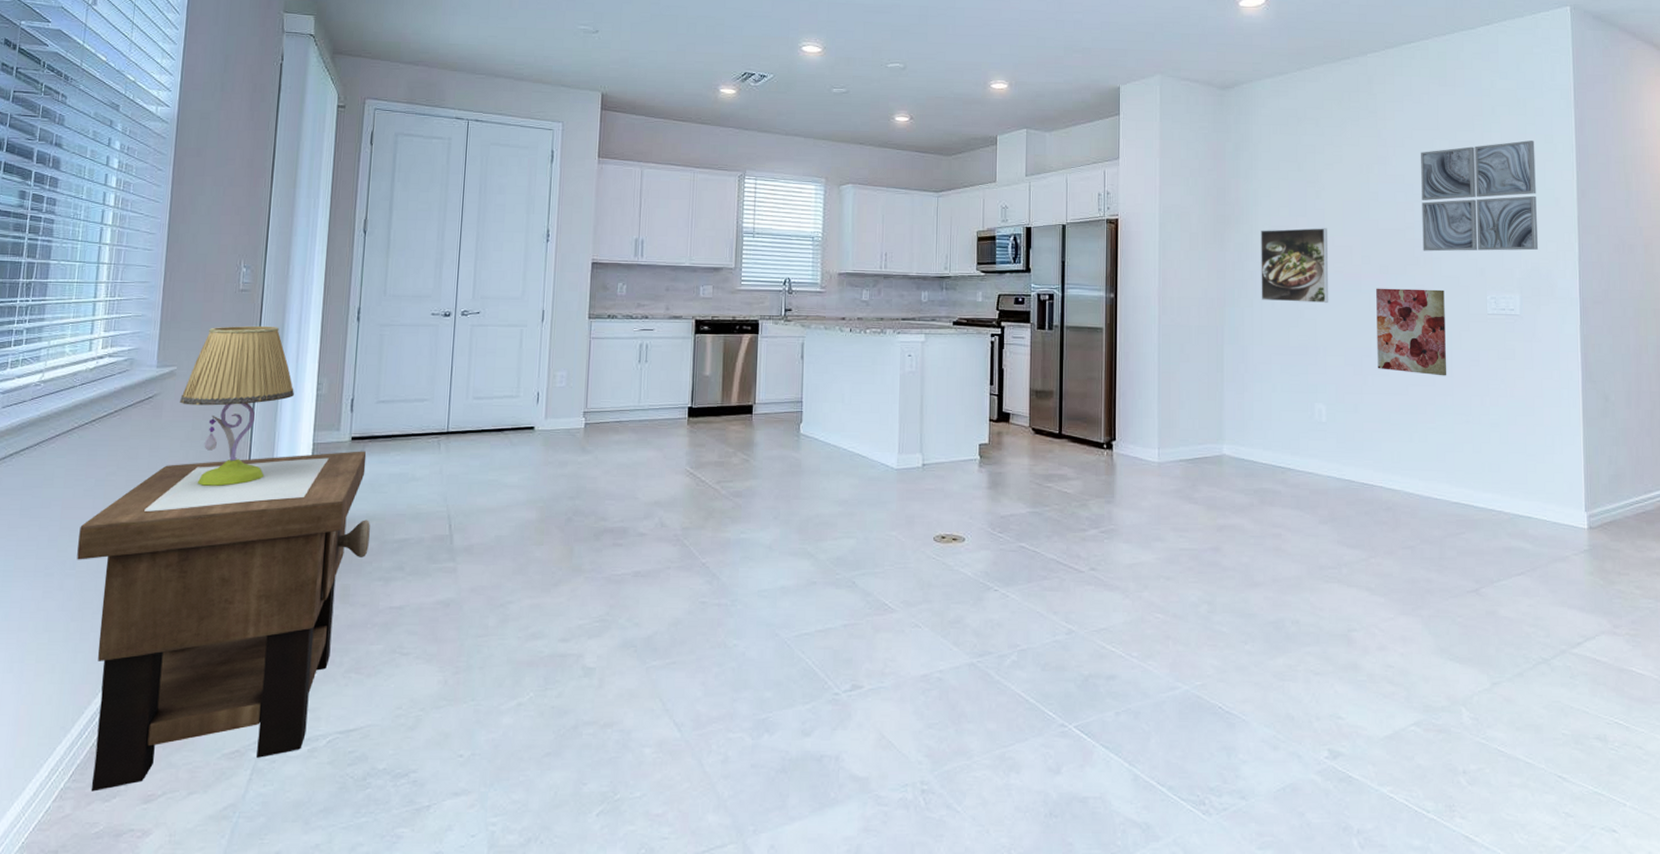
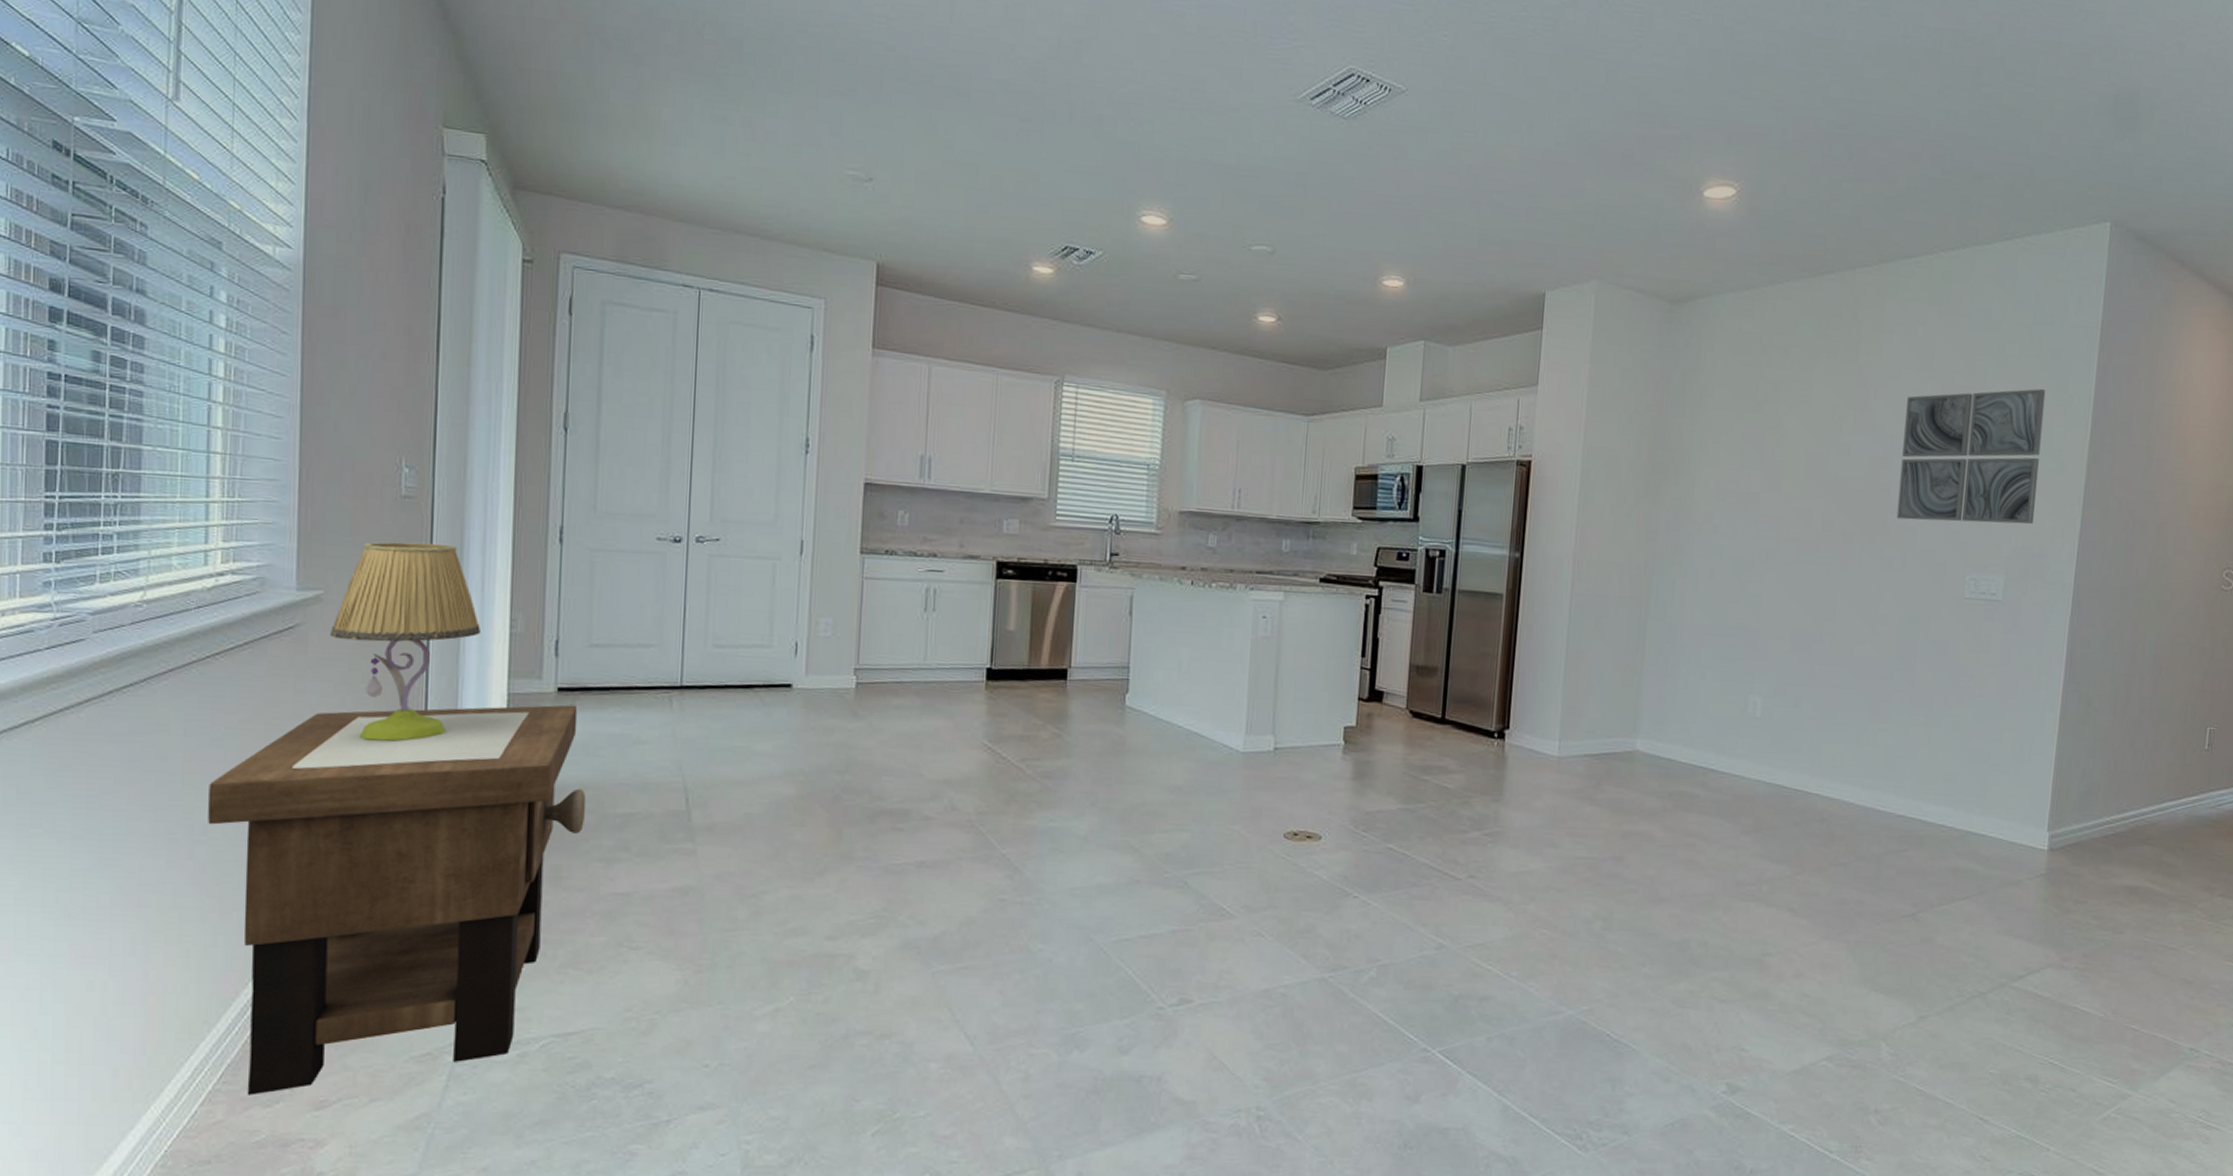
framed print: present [1261,228,1329,303] -> none [1697,483,1785,576]
wall art: present [1376,288,1447,376] -> none [1827,560,1917,669]

